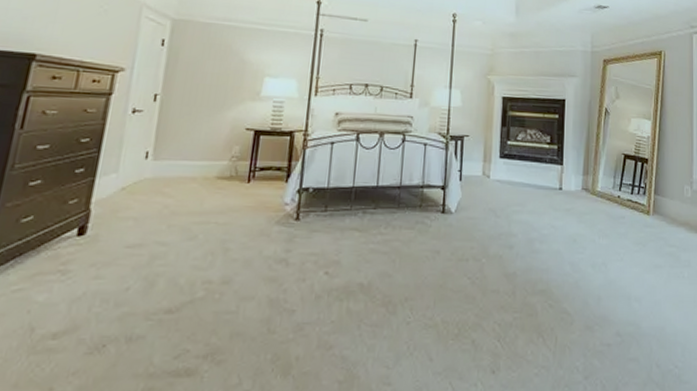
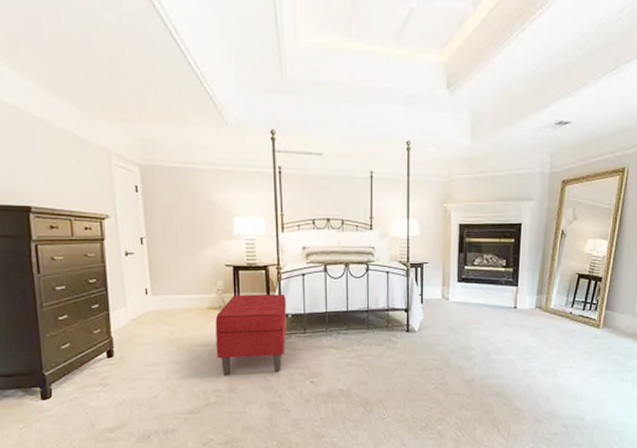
bench: none [215,163,309,263] -> present [215,294,287,376]

